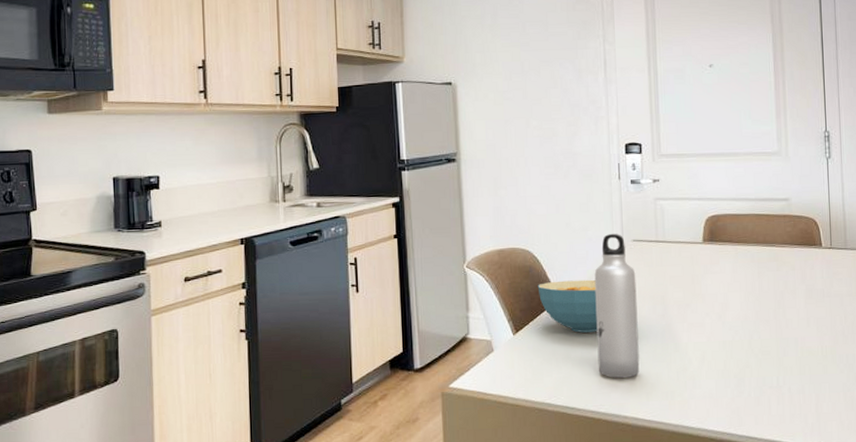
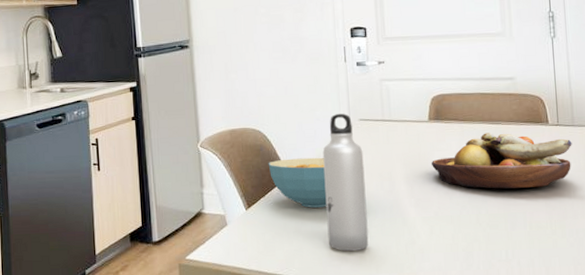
fruit bowl: none [705,255,844,313] -> present [432,133,572,189]

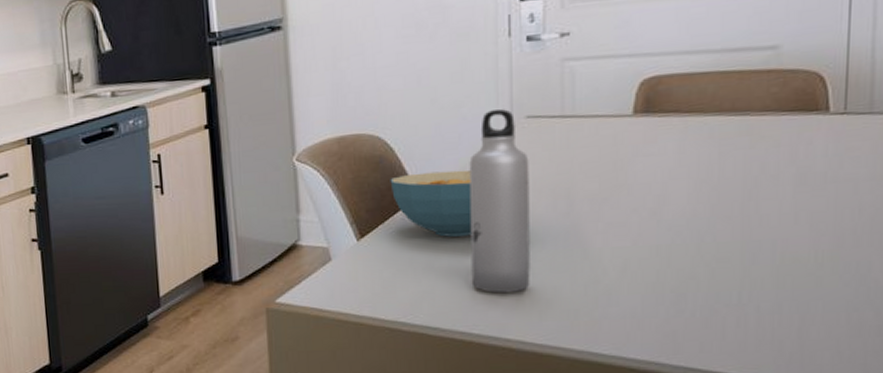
fruit bowl: present [432,133,572,189] -> none [633,128,866,208]

